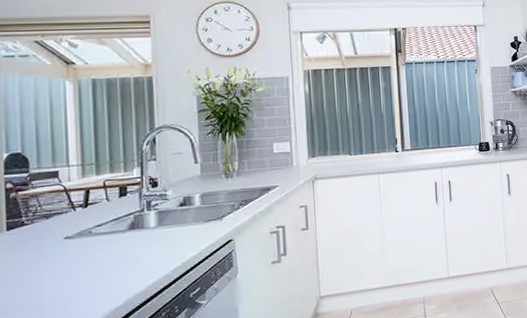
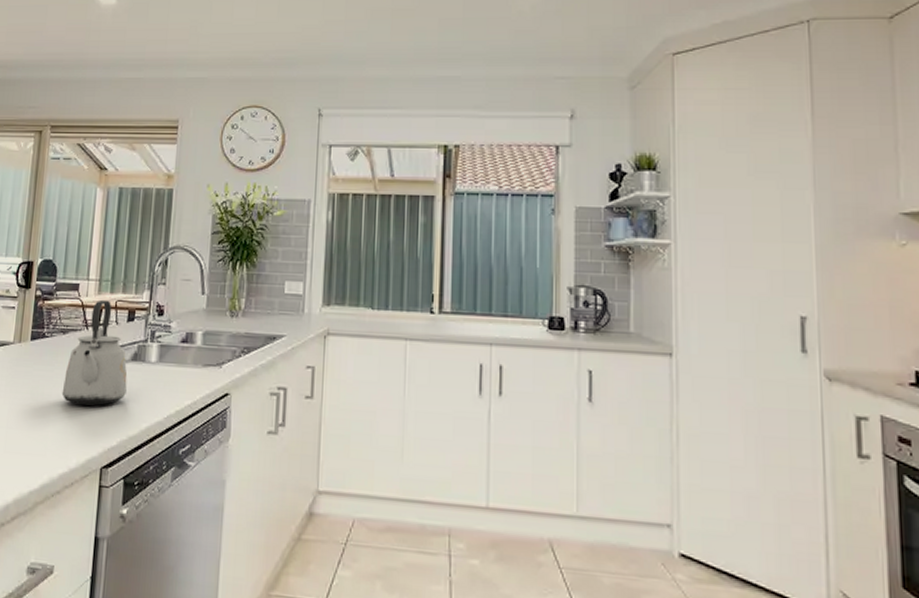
kettle: none [53,181,127,279] -> present [61,299,128,406]

